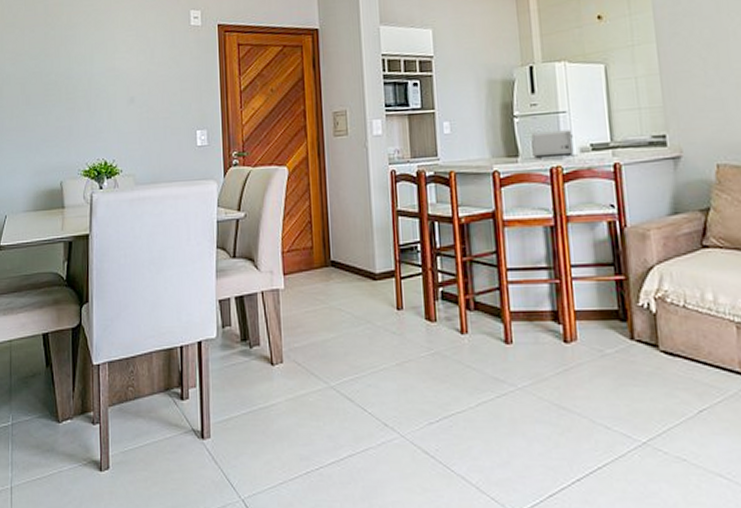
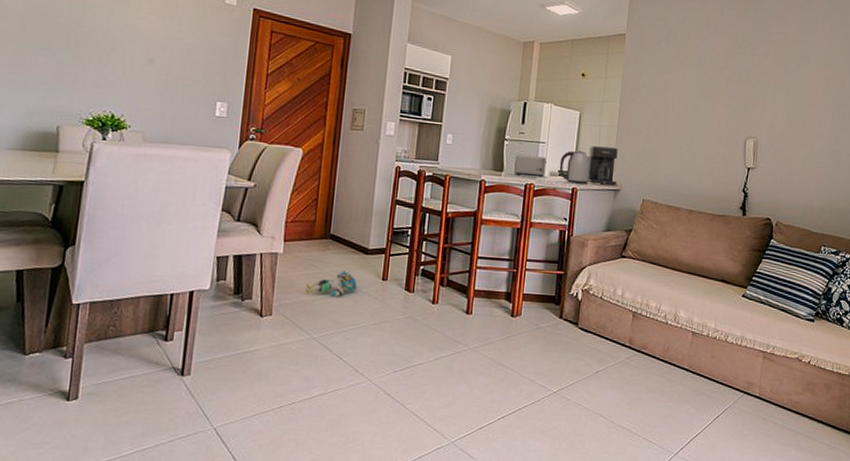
toy: none [313,303,369,335] -> present [305,271,357,297]
kettle: none [589,114,635,158] -> present [559,151,590,185]
coffee maker: none [627,102,675,155] -> present [587,146,618,186]

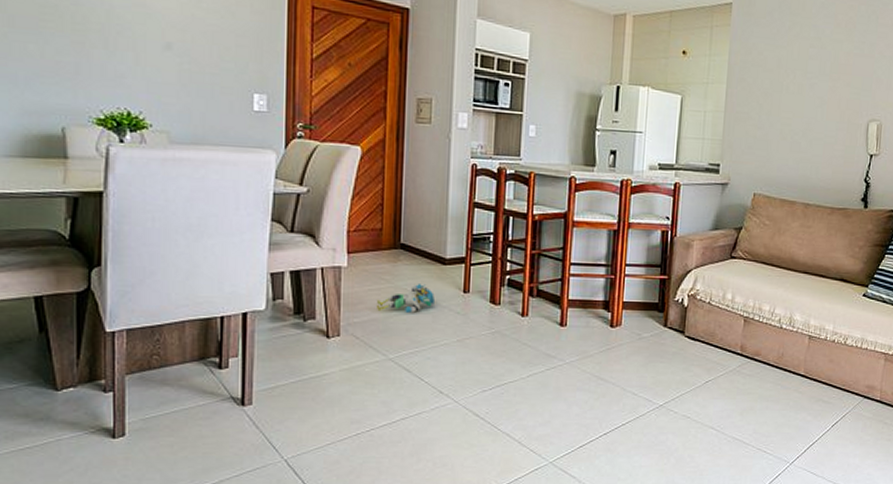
toaster: present [514,154,547,178] -> none [608,146,645,172]
kettle: present [559,151,590,185] -> none [659,140,694,179]
coffee maker: present [587,146,618,186] -> none [691,134,725,179]

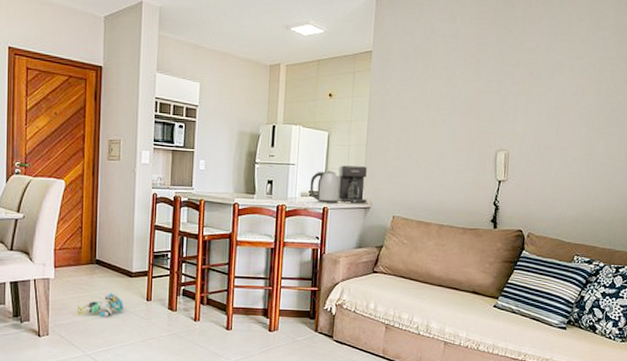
kettle: none [659,140,694,179] -> present [309,171,340,204]
coffee maker: none [691,134,725,179] -> present [337,165,367,204]

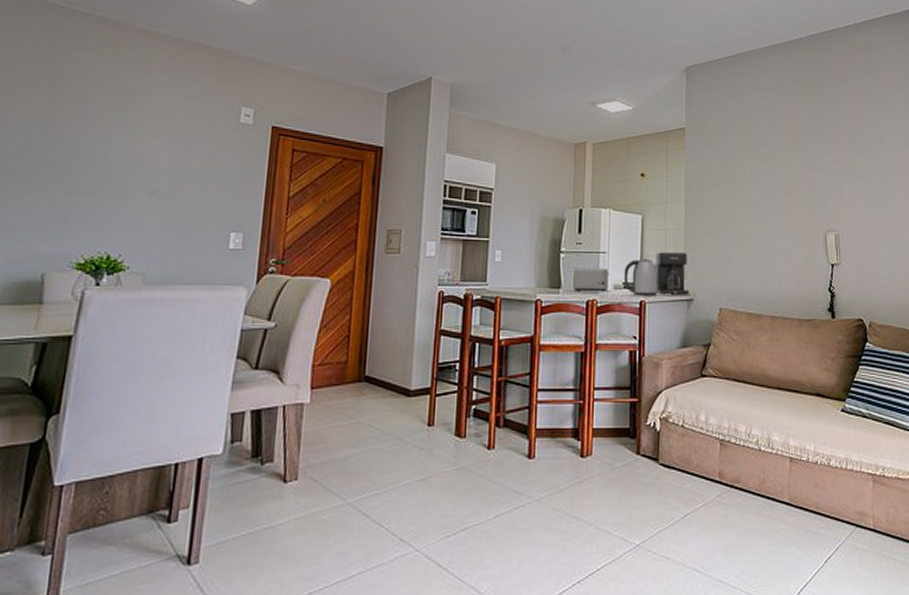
toy: present [76,293,123,317] -> none [336,419,398,451]
toaster: none [266,177,297,199] -> present [573,268,609,292]

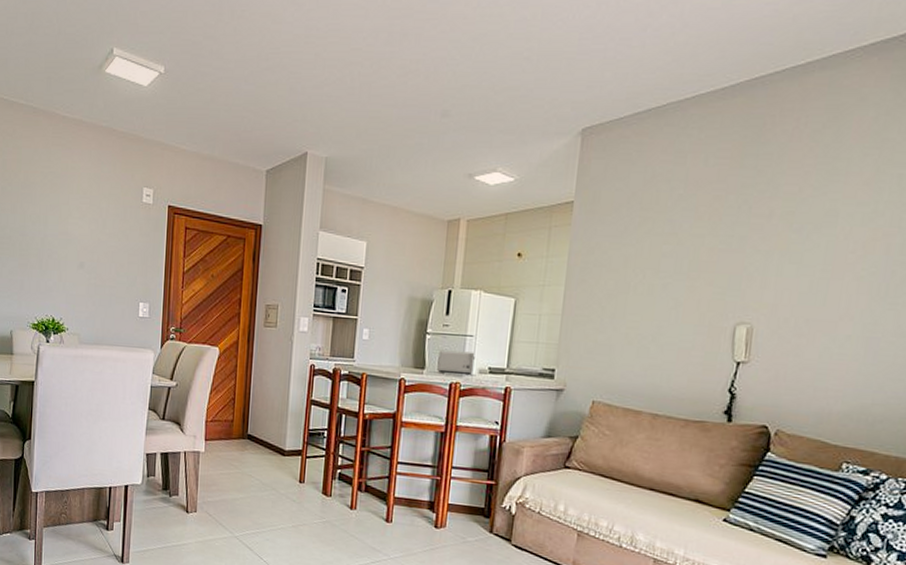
kettle: present [623,259,658,296] -> none [489,344,527,383]
coffee maker: present [655,252,690,295] -> none [523,338,562,385]

